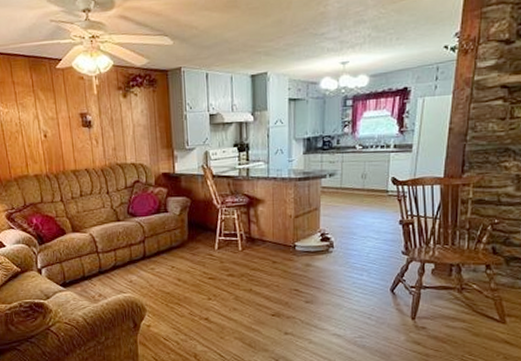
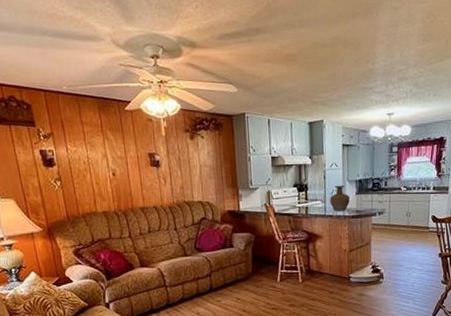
vase: none [273,144,296,173] -> present [330,185,350,212]

